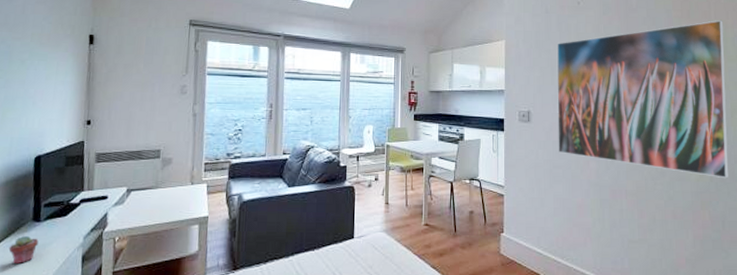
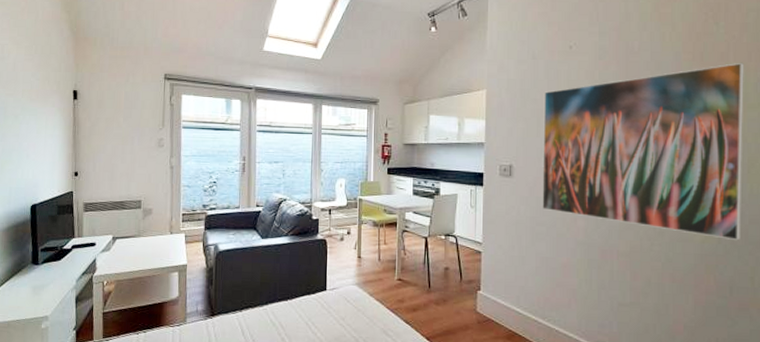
potted succulent: present [8,235,39,265] -> none [13,276,38,303]

